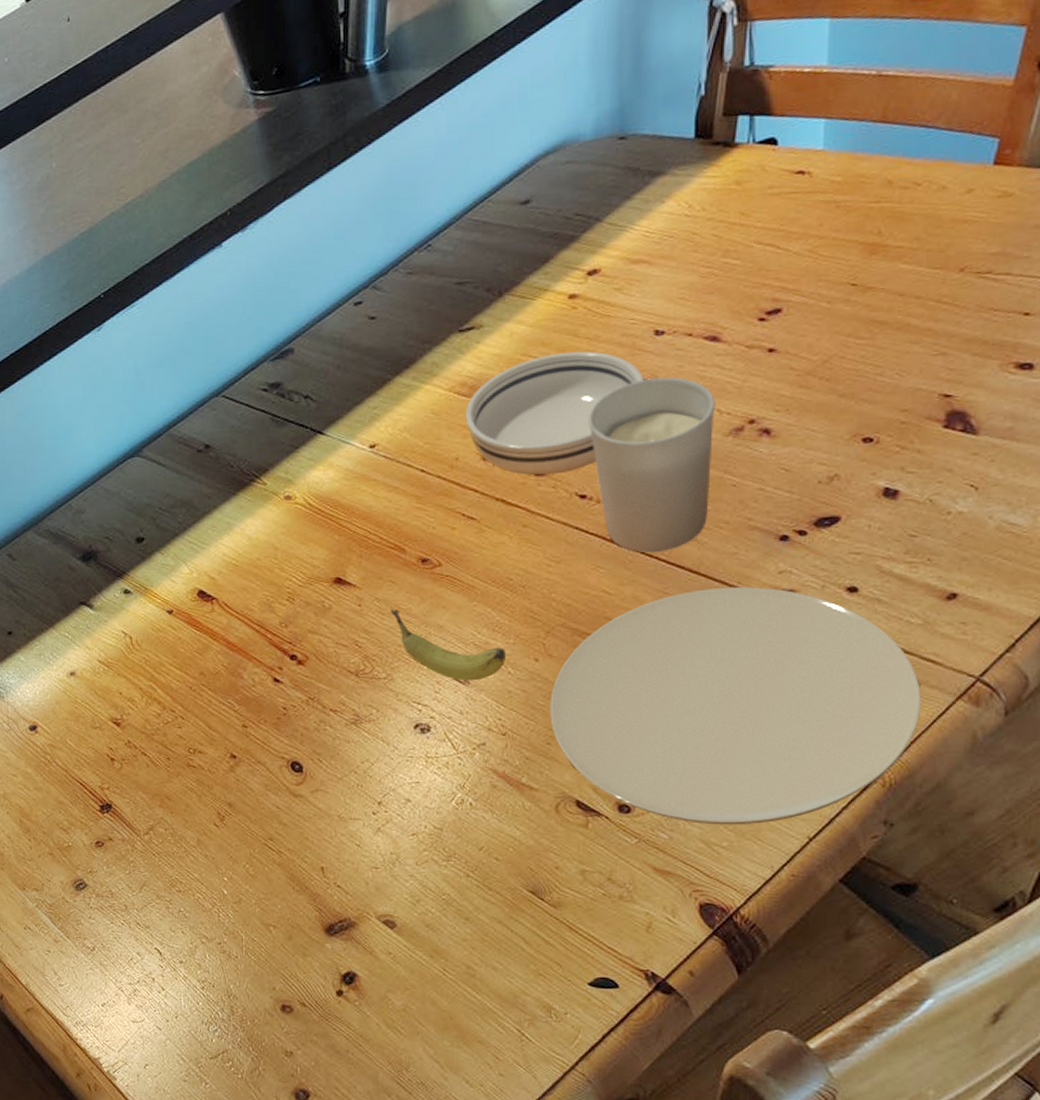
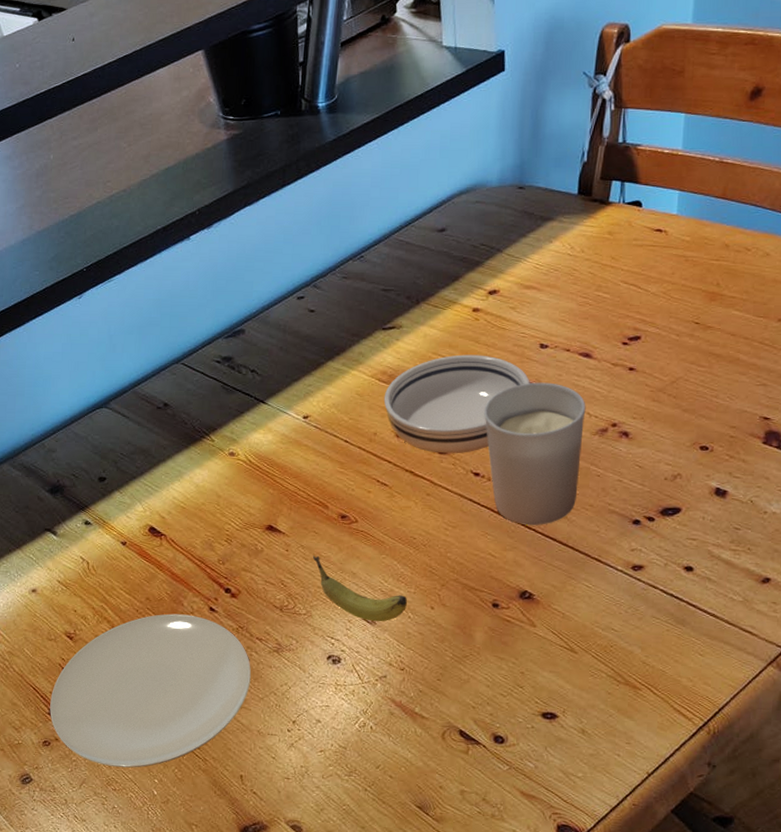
plate: none [100,688,326,867] -> present [50,613,251,768]
plate: present [550,586,922,825] -> none [441,558,741,760]

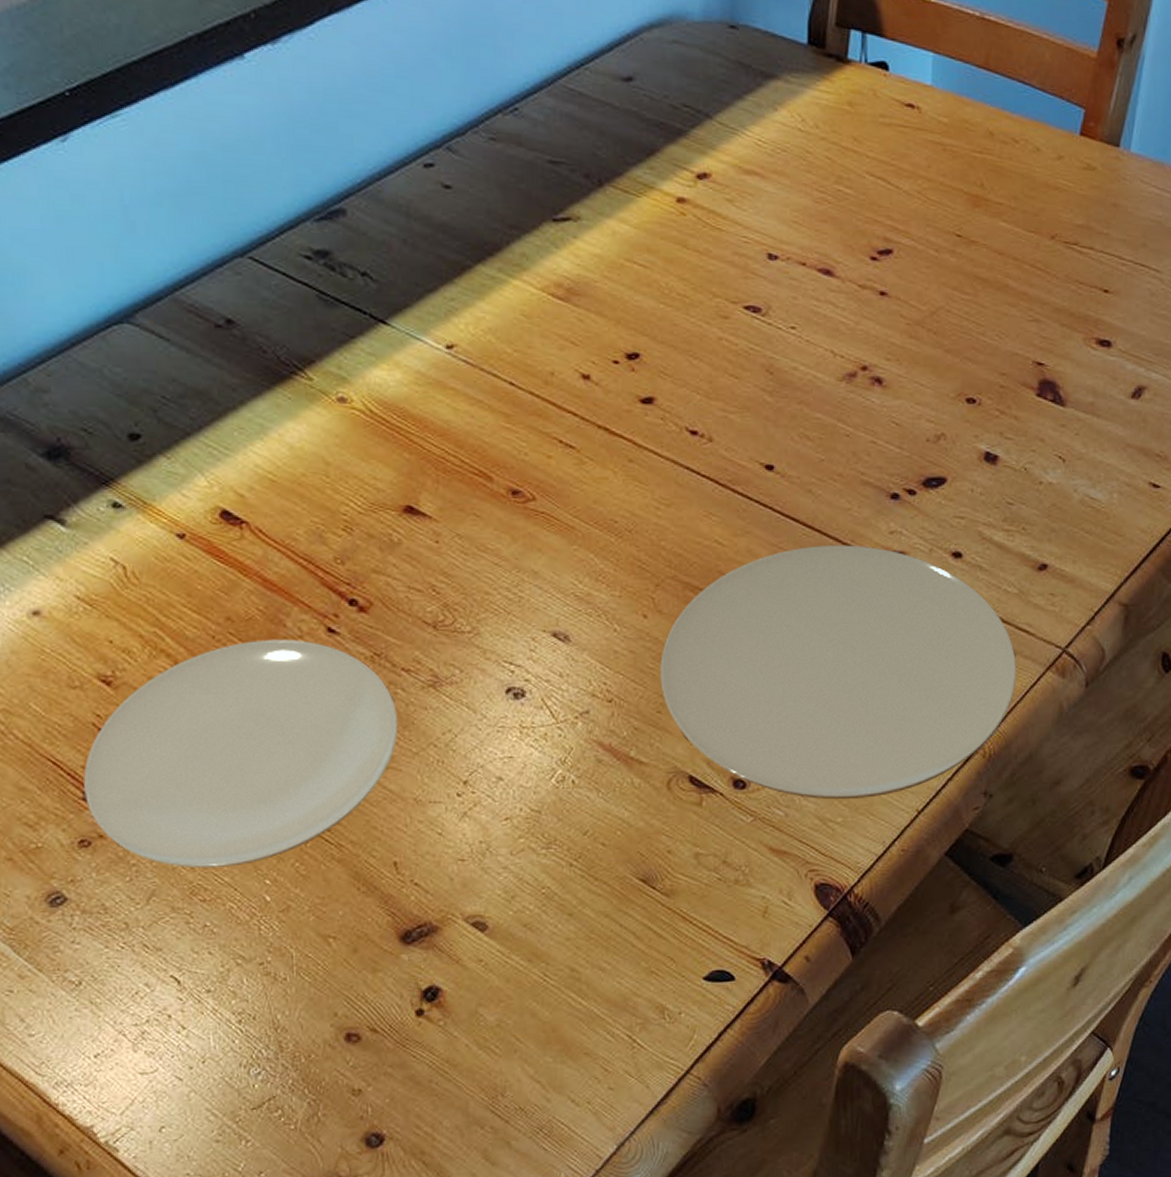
fruit: present [312,556,408,622] -> none [474,549,612,639]
bowl: present [383,354,530,454] -> none [561,263,757,404]
plate: none [441,558,741,760] -> present [660,544,1017,800]
candle holder: present [484,382,586,526] -> none [699,306,829,503]

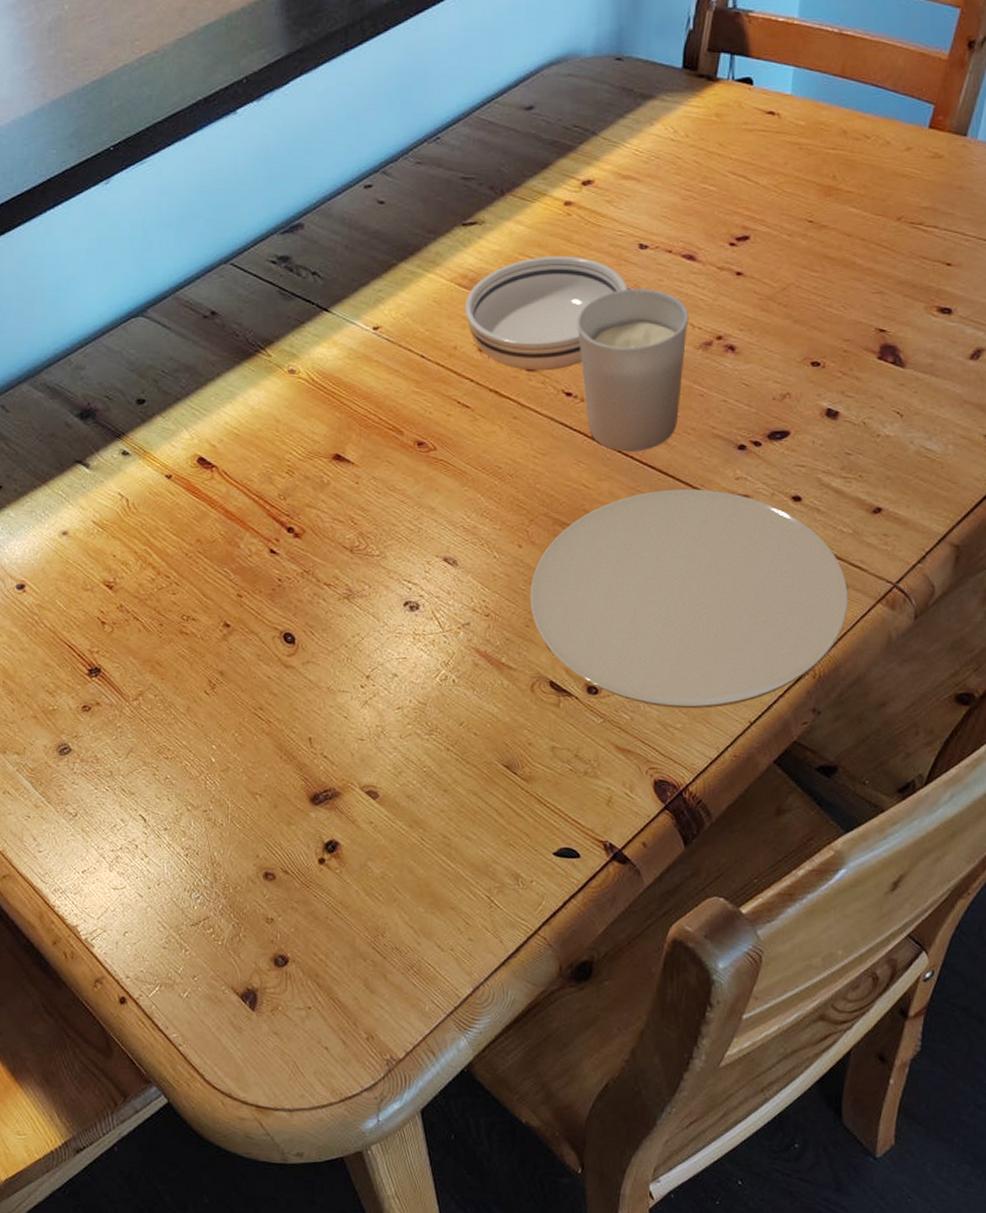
plate: present [83,639,398,869] -> none [89,557,319,734]
bowl: none [561,263,757,404] -> present [464,255,628,371]
candle holder: none [699,306,829,503] -> present [577,288,689,453]

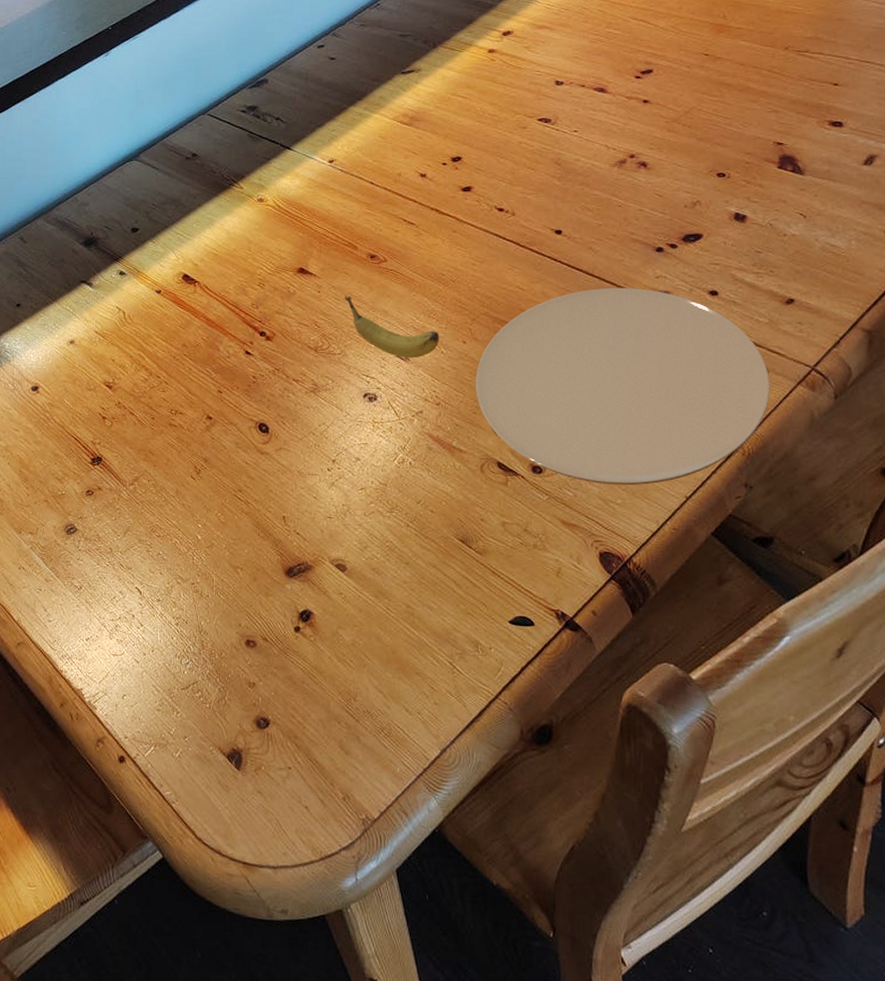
fruit: none [385,489,493,563] -> present [344,296,440,358]
bowl: present [464,255,628,371] -> none [406,94,548,191]
candle holder: present [577,288,689,453] -> none [505,118,604,258]

